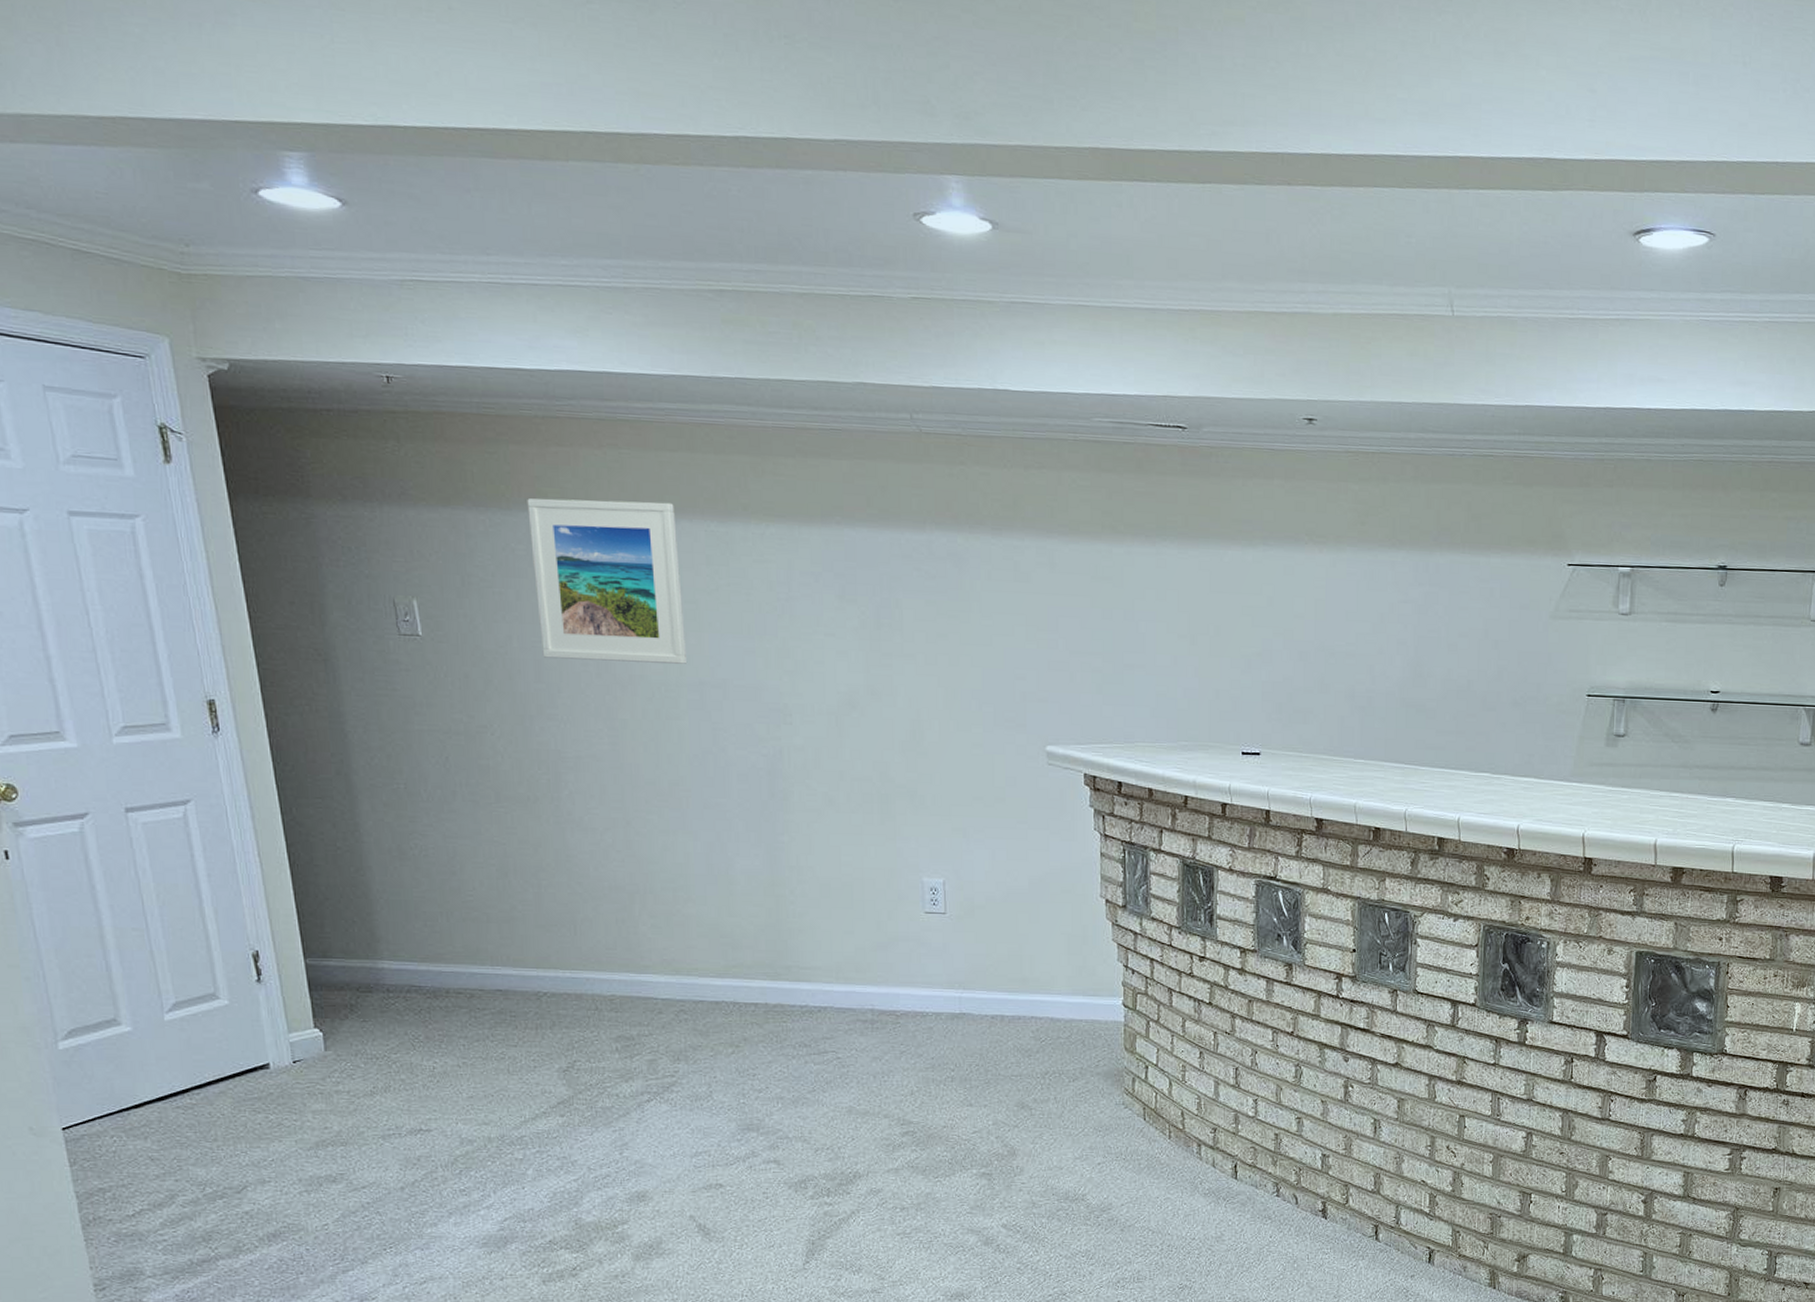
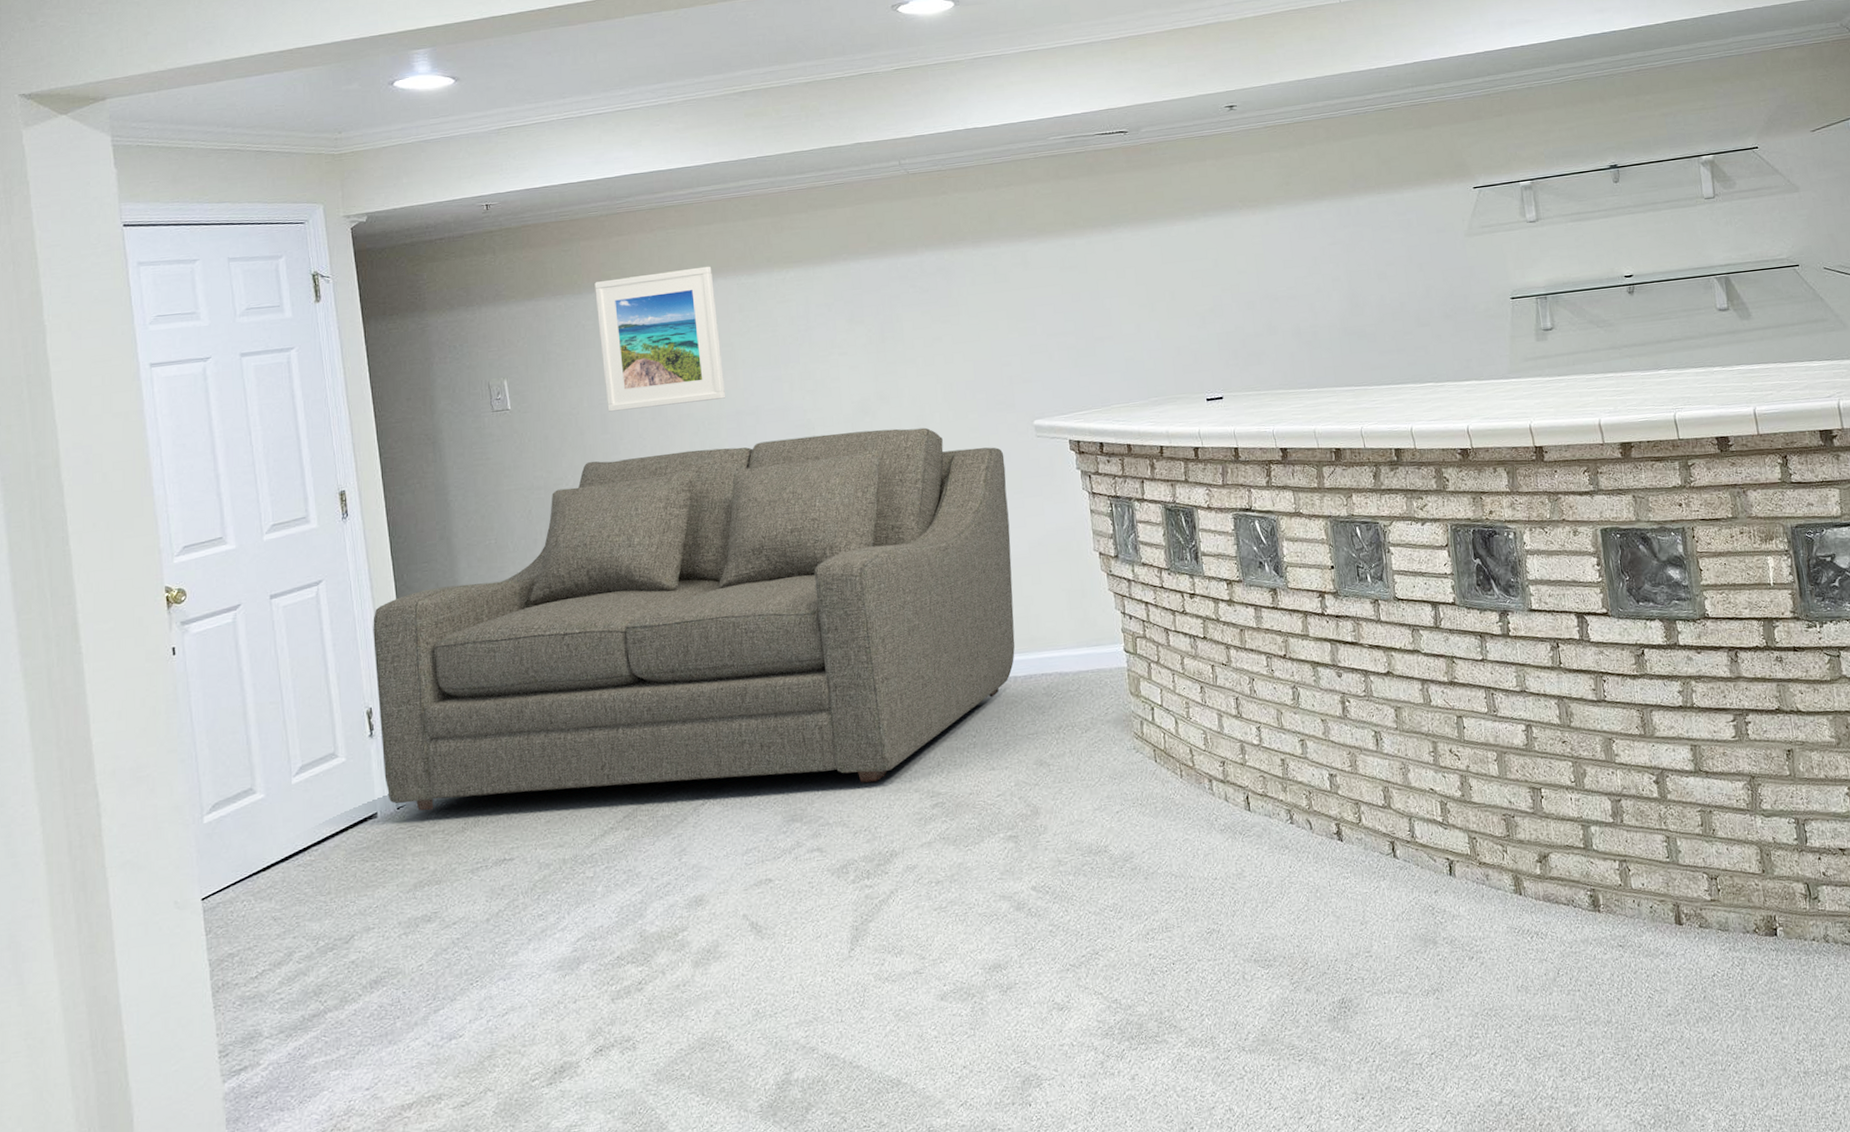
sofa: none [256,712,1010,1101] -> present [373,427,1015,811]

